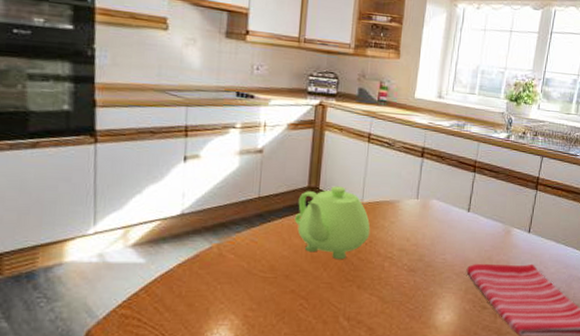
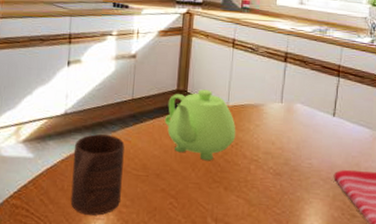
cup: none [189,235,250,321] -> present [70,134,125,216]

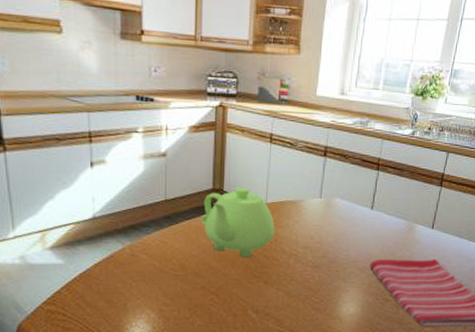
cup: present [70,134,125,216] -> none [107,236,161,315]

